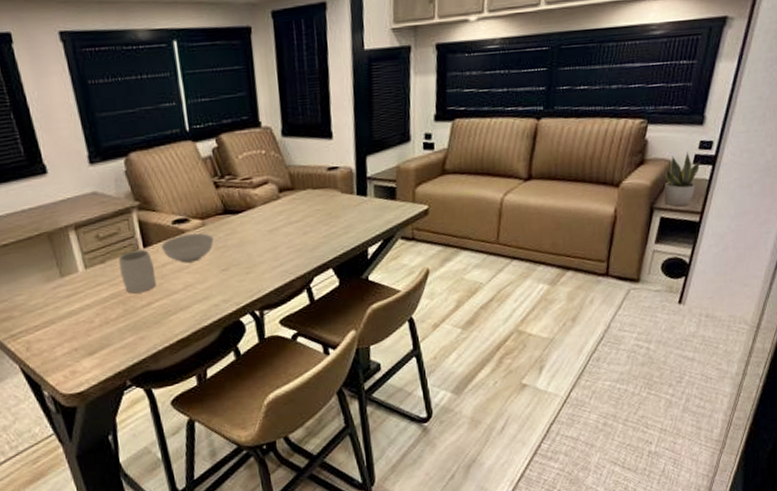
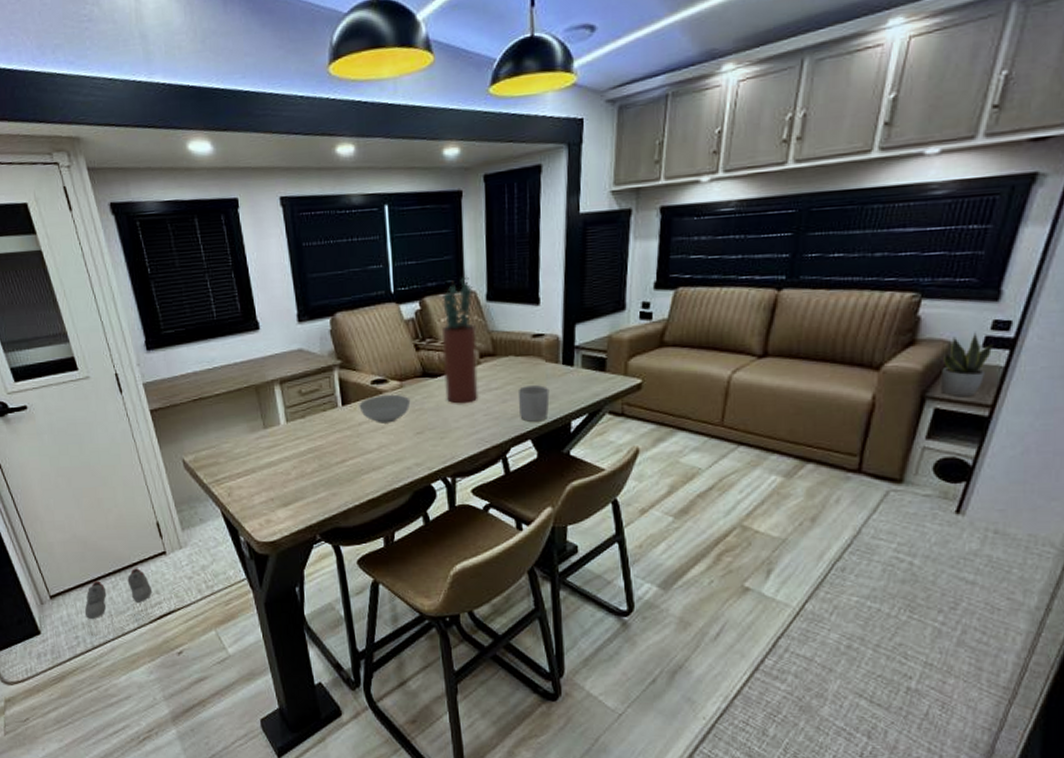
mug: present [119,249,157,294] -> none [318,406,352,450]
vase: none [238,106,280,239] -> present [441,270,478,404]
mug: none [318,216,347,252] -> present [519,385,550,422]

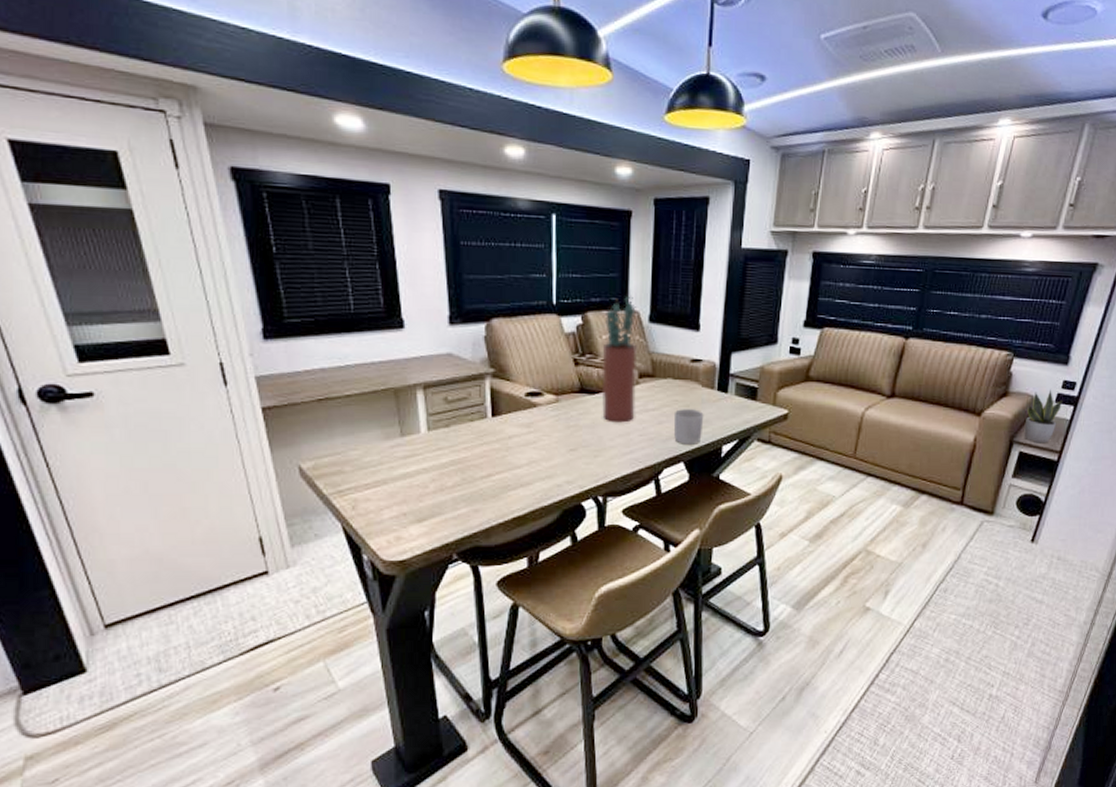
shoe: present [84,568,152,619] -> none [152,590,245,652]
bowl: present [359,394,411,424] -> none [510,408,566,438]

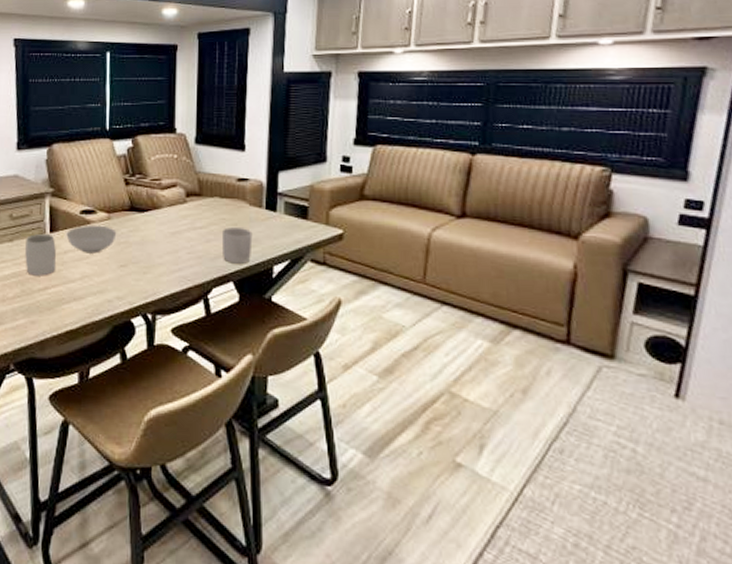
mug: none [464,417,501,463] -> present [25,233,57,276]
bowl: none [510,408,566,438] -> present [66,225,117,254]
vase: present [601,290,638,423] -> none [150,114,185,240]
potted plant: present [1024,389,1063,444] -> none [640,209,689,274]

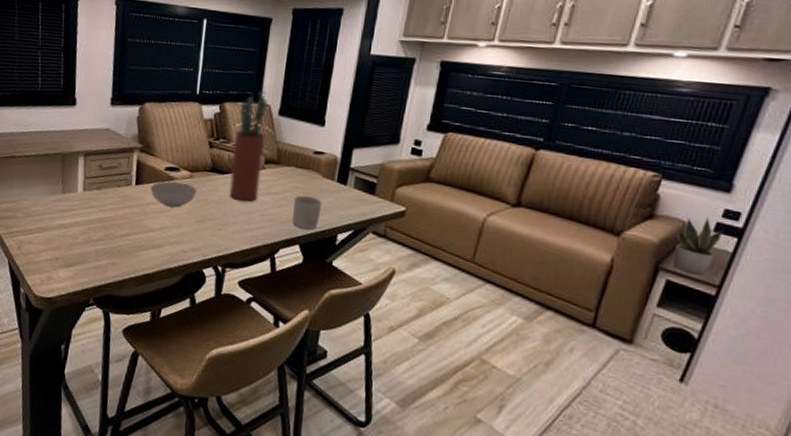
mug: present [25,233,57,276] -> none [110,184,140,224]
vase: none [150,114,185,240] -> present [229,86,268,202]
potted plant: none [640,209,689,274] -> present [672,217,724,275]

